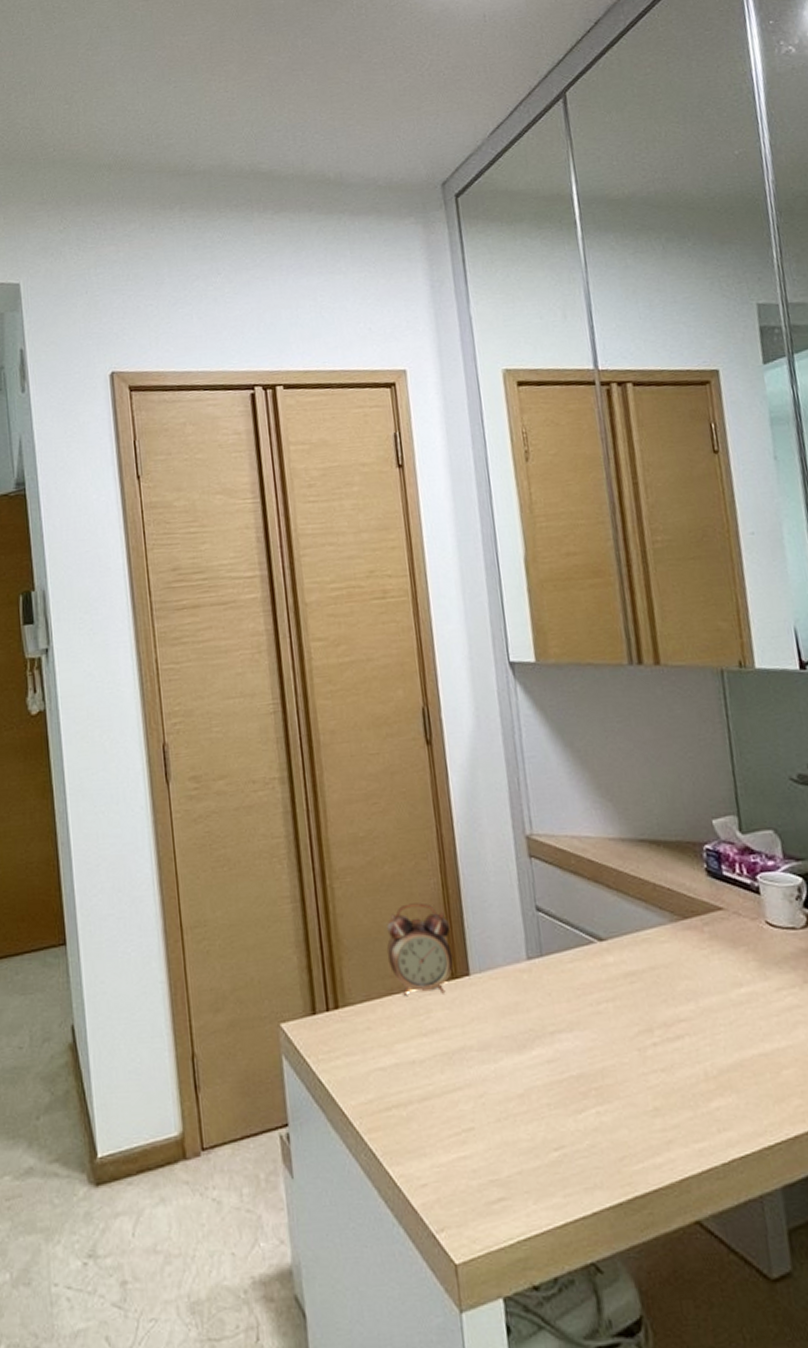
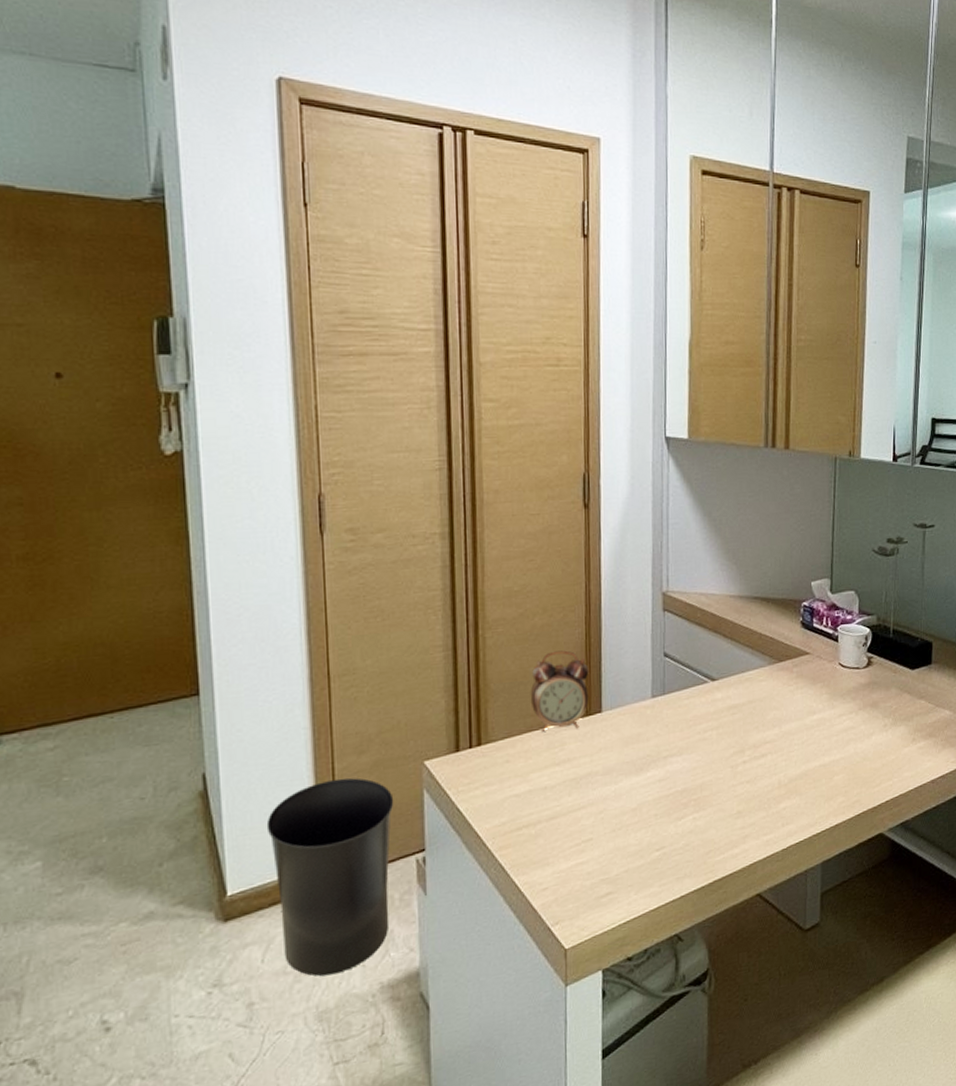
waste bin: none [130,1037,256,1261] -> present [266,777,394,976]

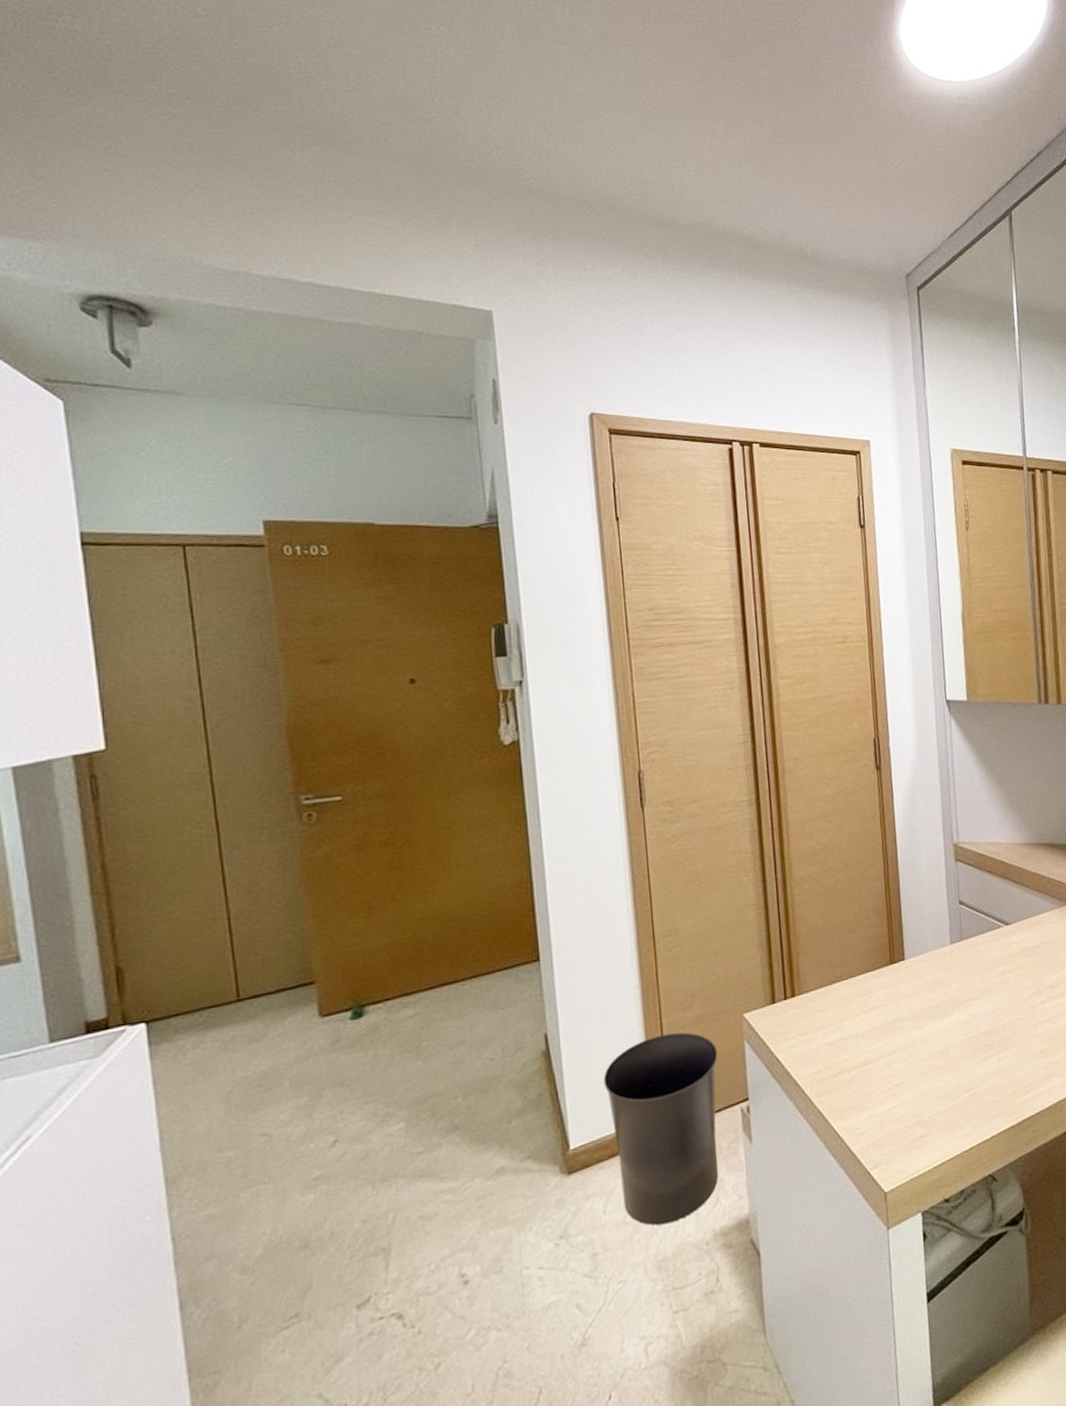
alarm clock: present [530,650,589,732] -> none [837,903,892,981]

